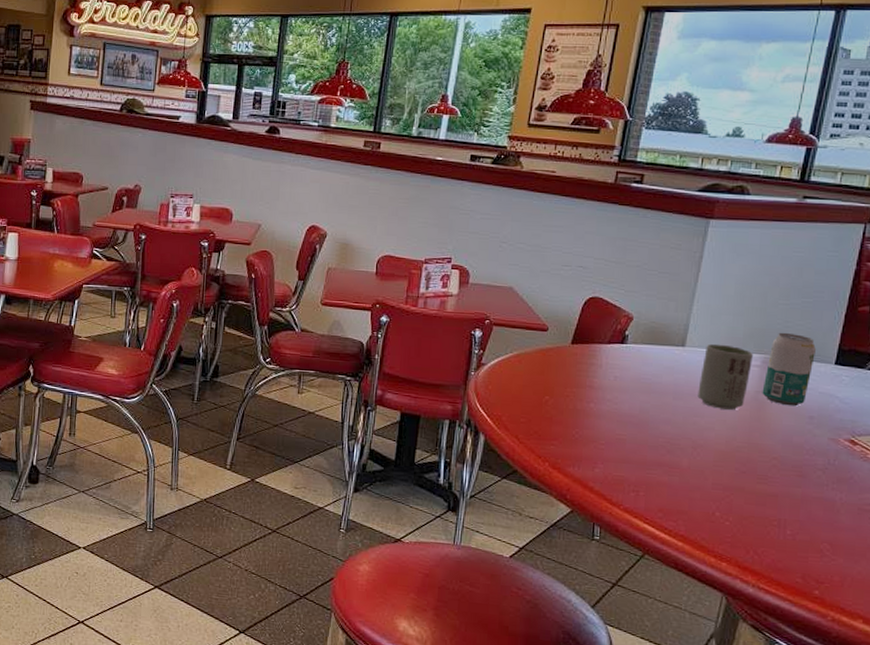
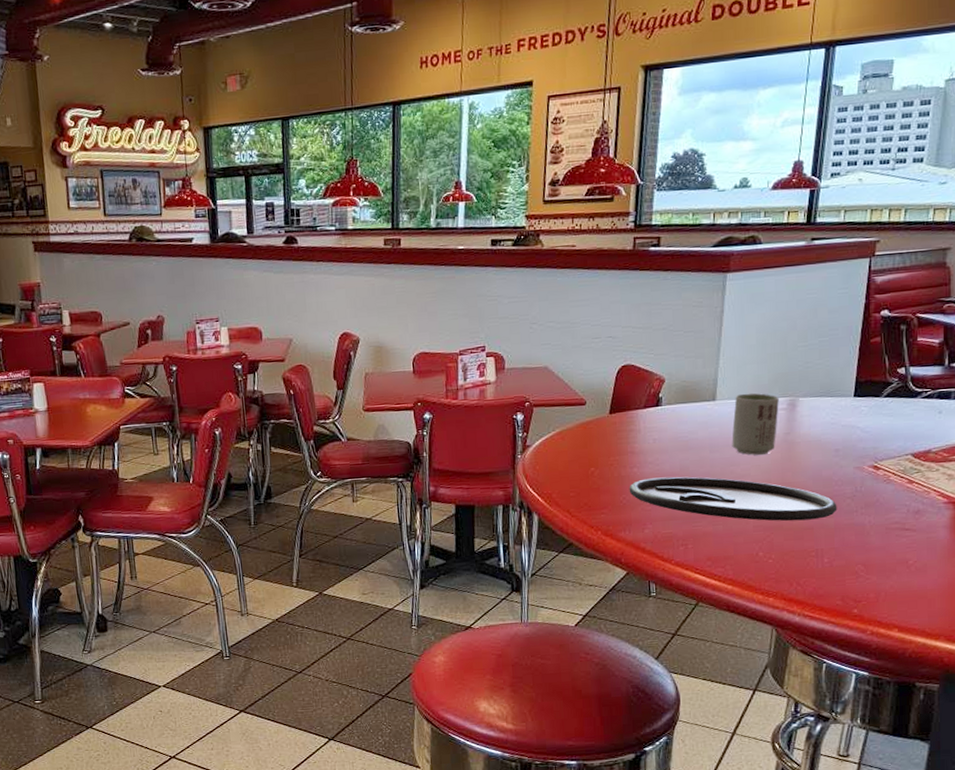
plate: none [583,416,807,487] -> present [629,476,837,521]
beverage can: present [762,332,816,407] -> none [790,373,835,443]

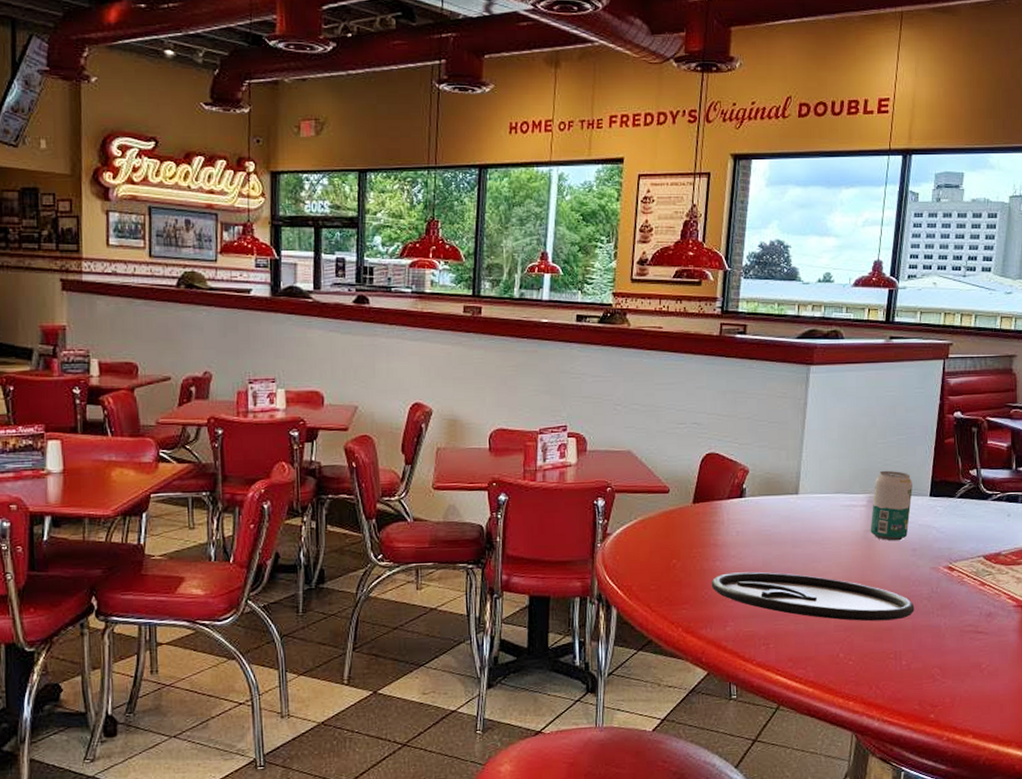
cup: present [732,393,779,455] -> none [814,488,859,552]
beverage can: none [790,373,835,443] -> present [870,470,913,541]

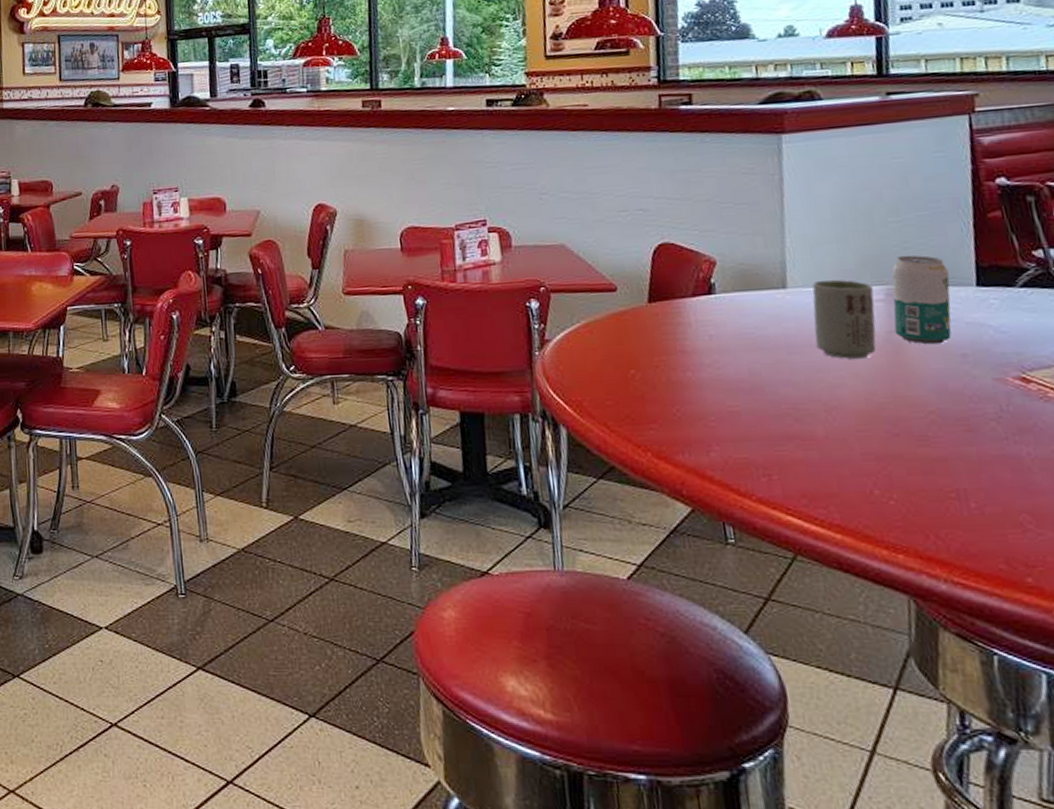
plate: present [711,571,915,622] -> none [683,384,979,449]
cup: none [814,488,859,552] -> present [812,279,877,359]

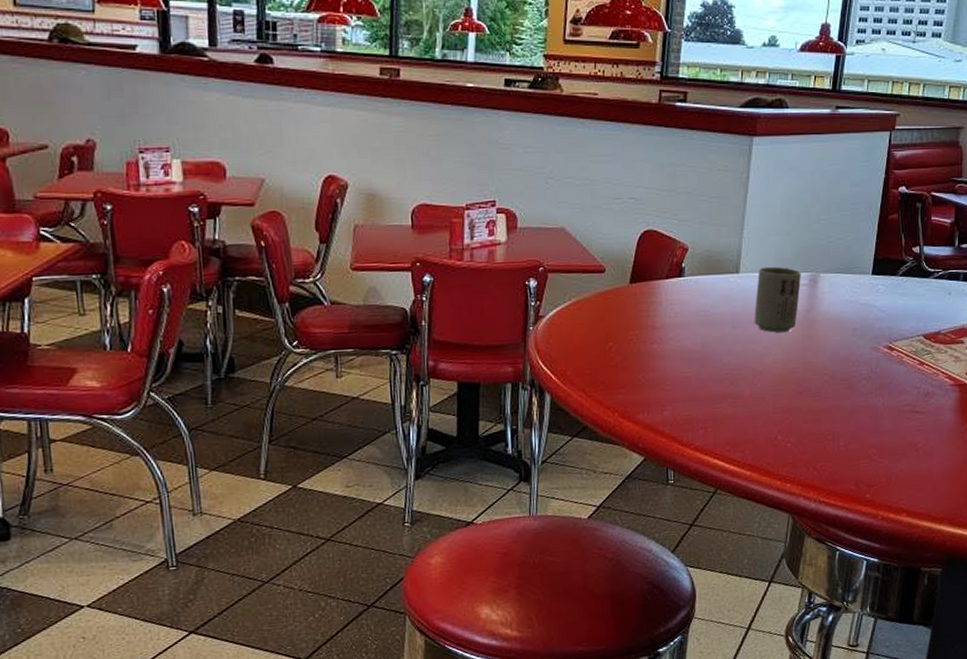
beverage can: present [892,255,952,345] -> none [811,247,855,321]

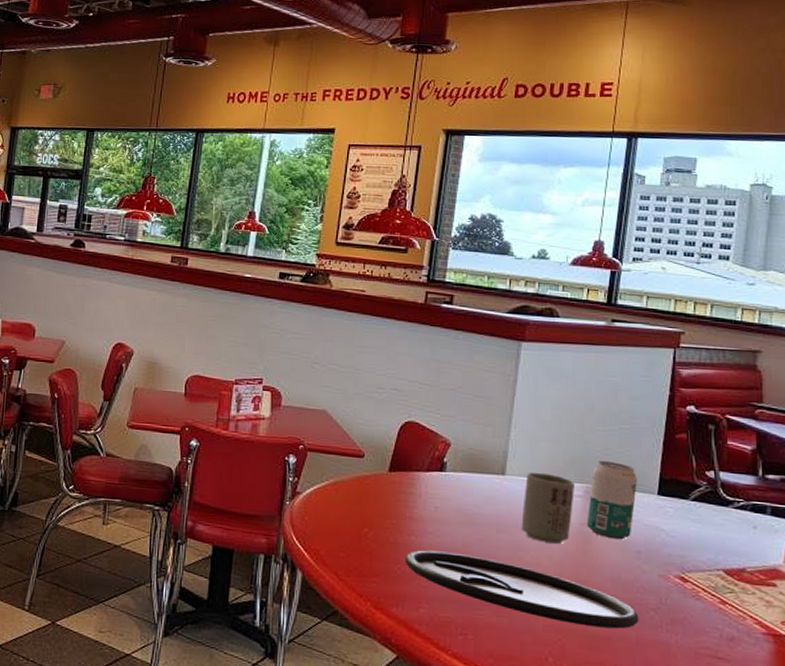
plate: none [648,354,854,403] -> present [405,550,639,629]
beverage can: none [811,247,855,321] -> present [586,460,637,540]

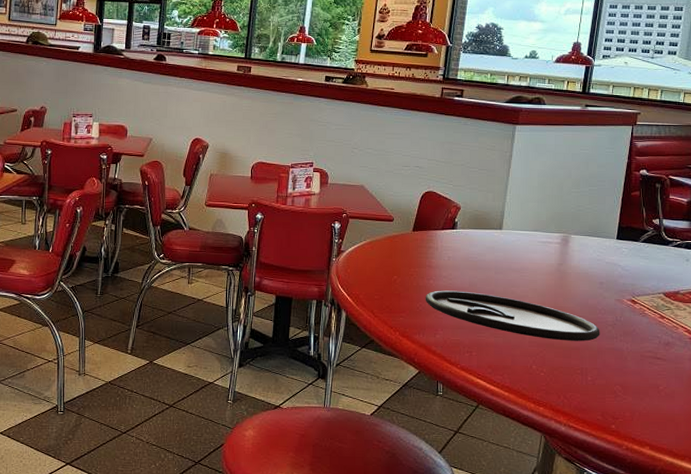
cup: present [521,472,575,544] -> none [514,226,554,280]
beverage can: present [586,460,637,540] -> none [563,215,601,275]

